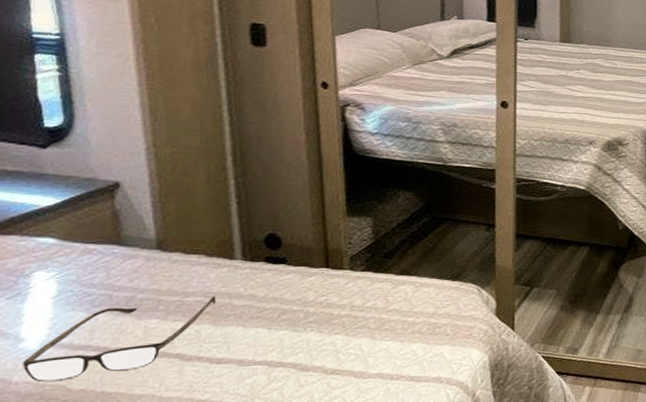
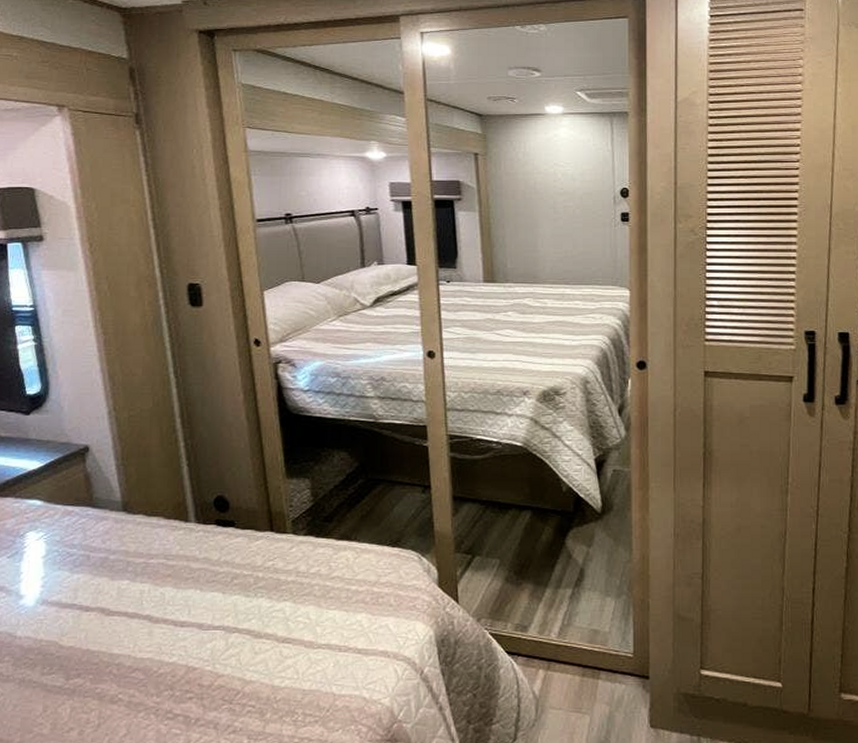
eyeglasses: present [22,296,217,383] -> none [24,558,176,638]

